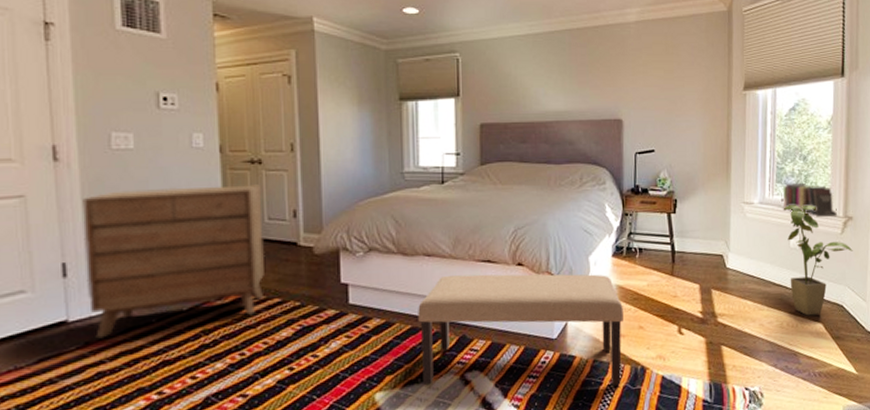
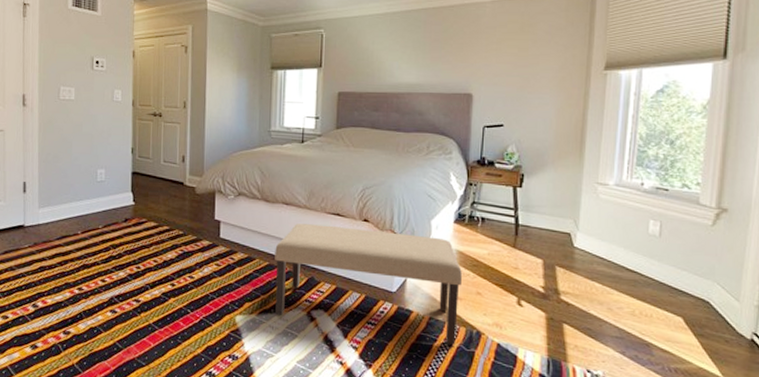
dresser: present [82,184,265,339] -> none [38,131,160,242]
books: present [782,184,837,218] -> none [642,168,708,208]
house plant: present [783,205,853,316] -> none [642,190,726,308]

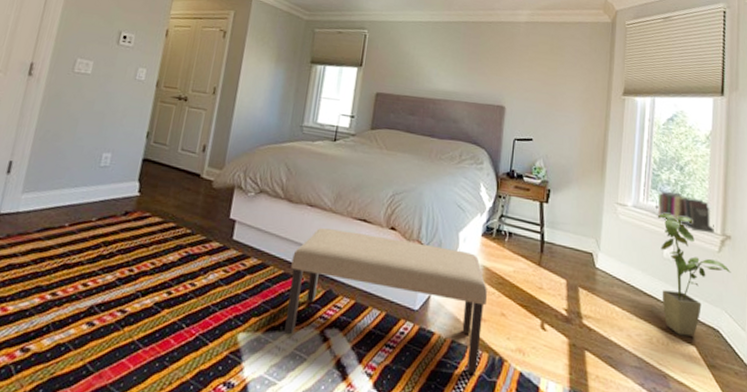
books: none [642,168,708,208] -> present [657,192,714,234]
house plant: none [642,190,726,308] -> present [657,213,731,337]

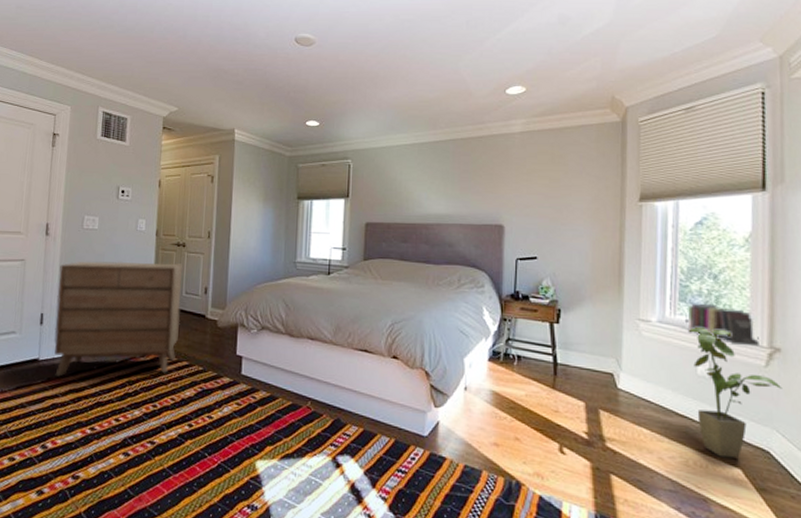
dresser: none [16,106,182,236] -> present [54,261,182,377]
bench: present [284,228,487,373] -> none [298,360,498,497]

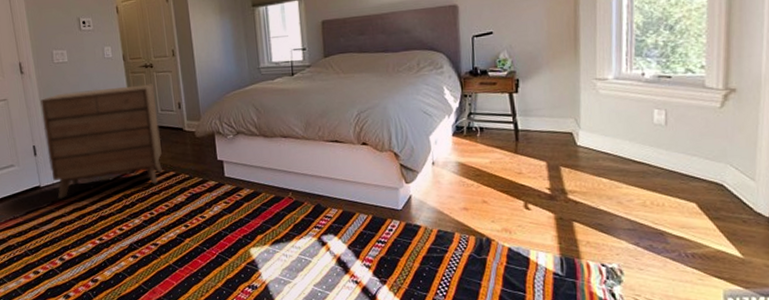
books: present [687,304,759,347] -> none [643,55,715,92]
house plant: present [687,327,783,459] -> none [644,78,737,195]

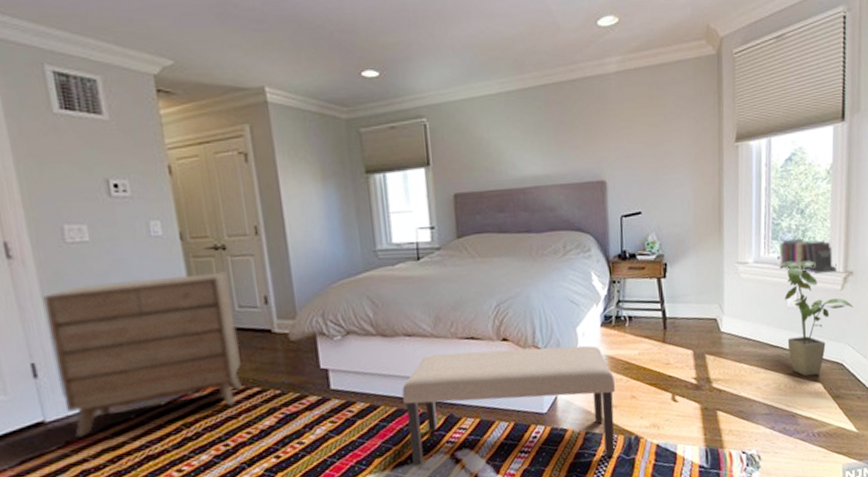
bench: none [279,152,467,254] -> present [402,345,615,465]
books: none [643,55,715,92] -> present [778,239,837,275]
house plant: none [644,78,737,195] -> present [779,262,854,377]

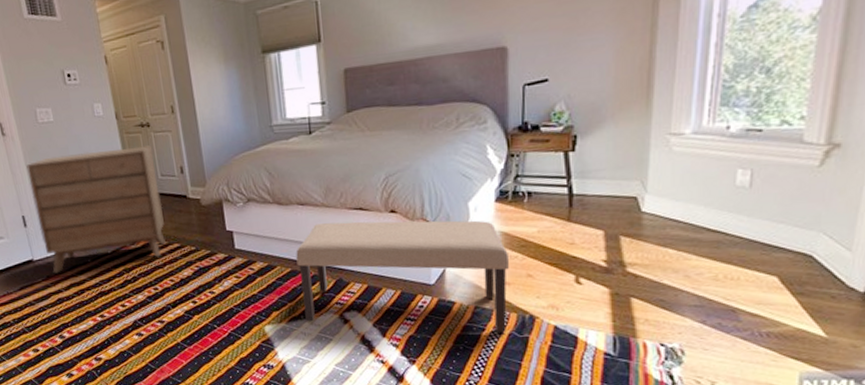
books: present [778,239,837,275] -> none [728,104,815,147]
house plant: present [779,262,854,377] -> none [728,132,837,267]

